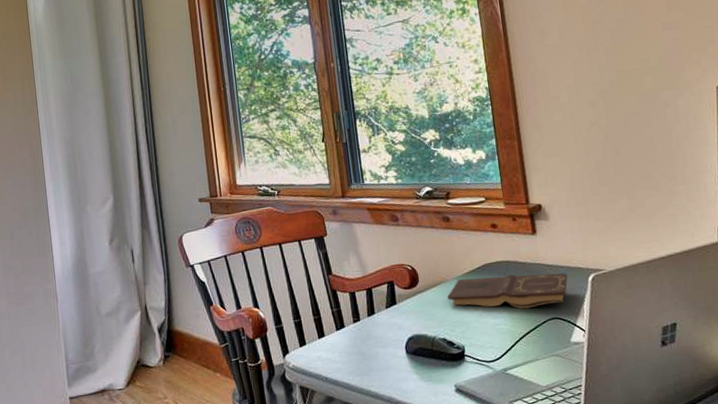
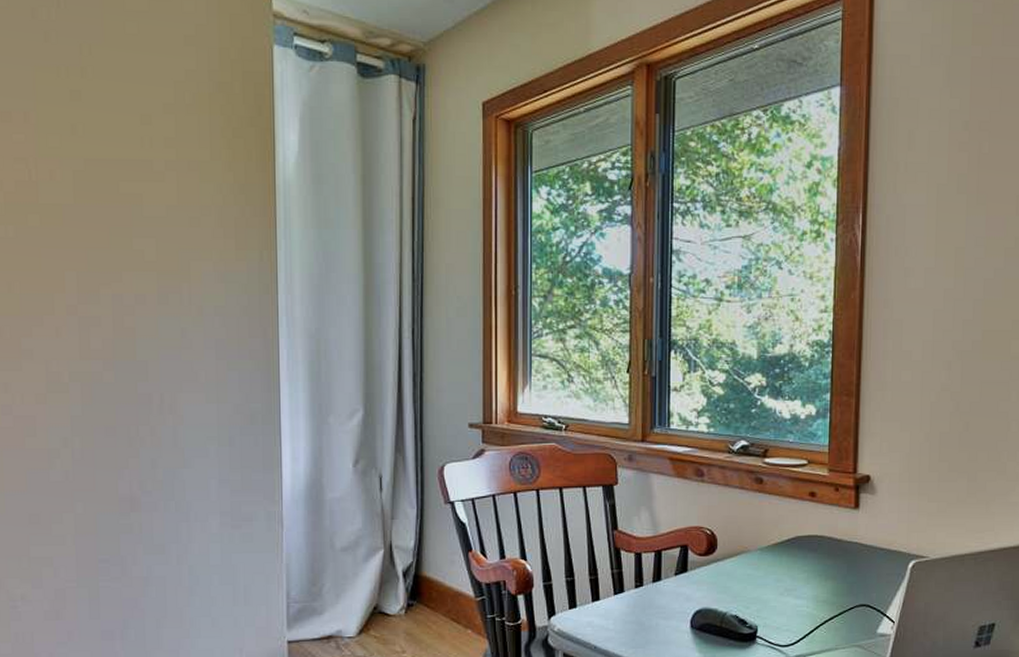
book: present [447,273,568,309] -> none [746,550,885,592]

